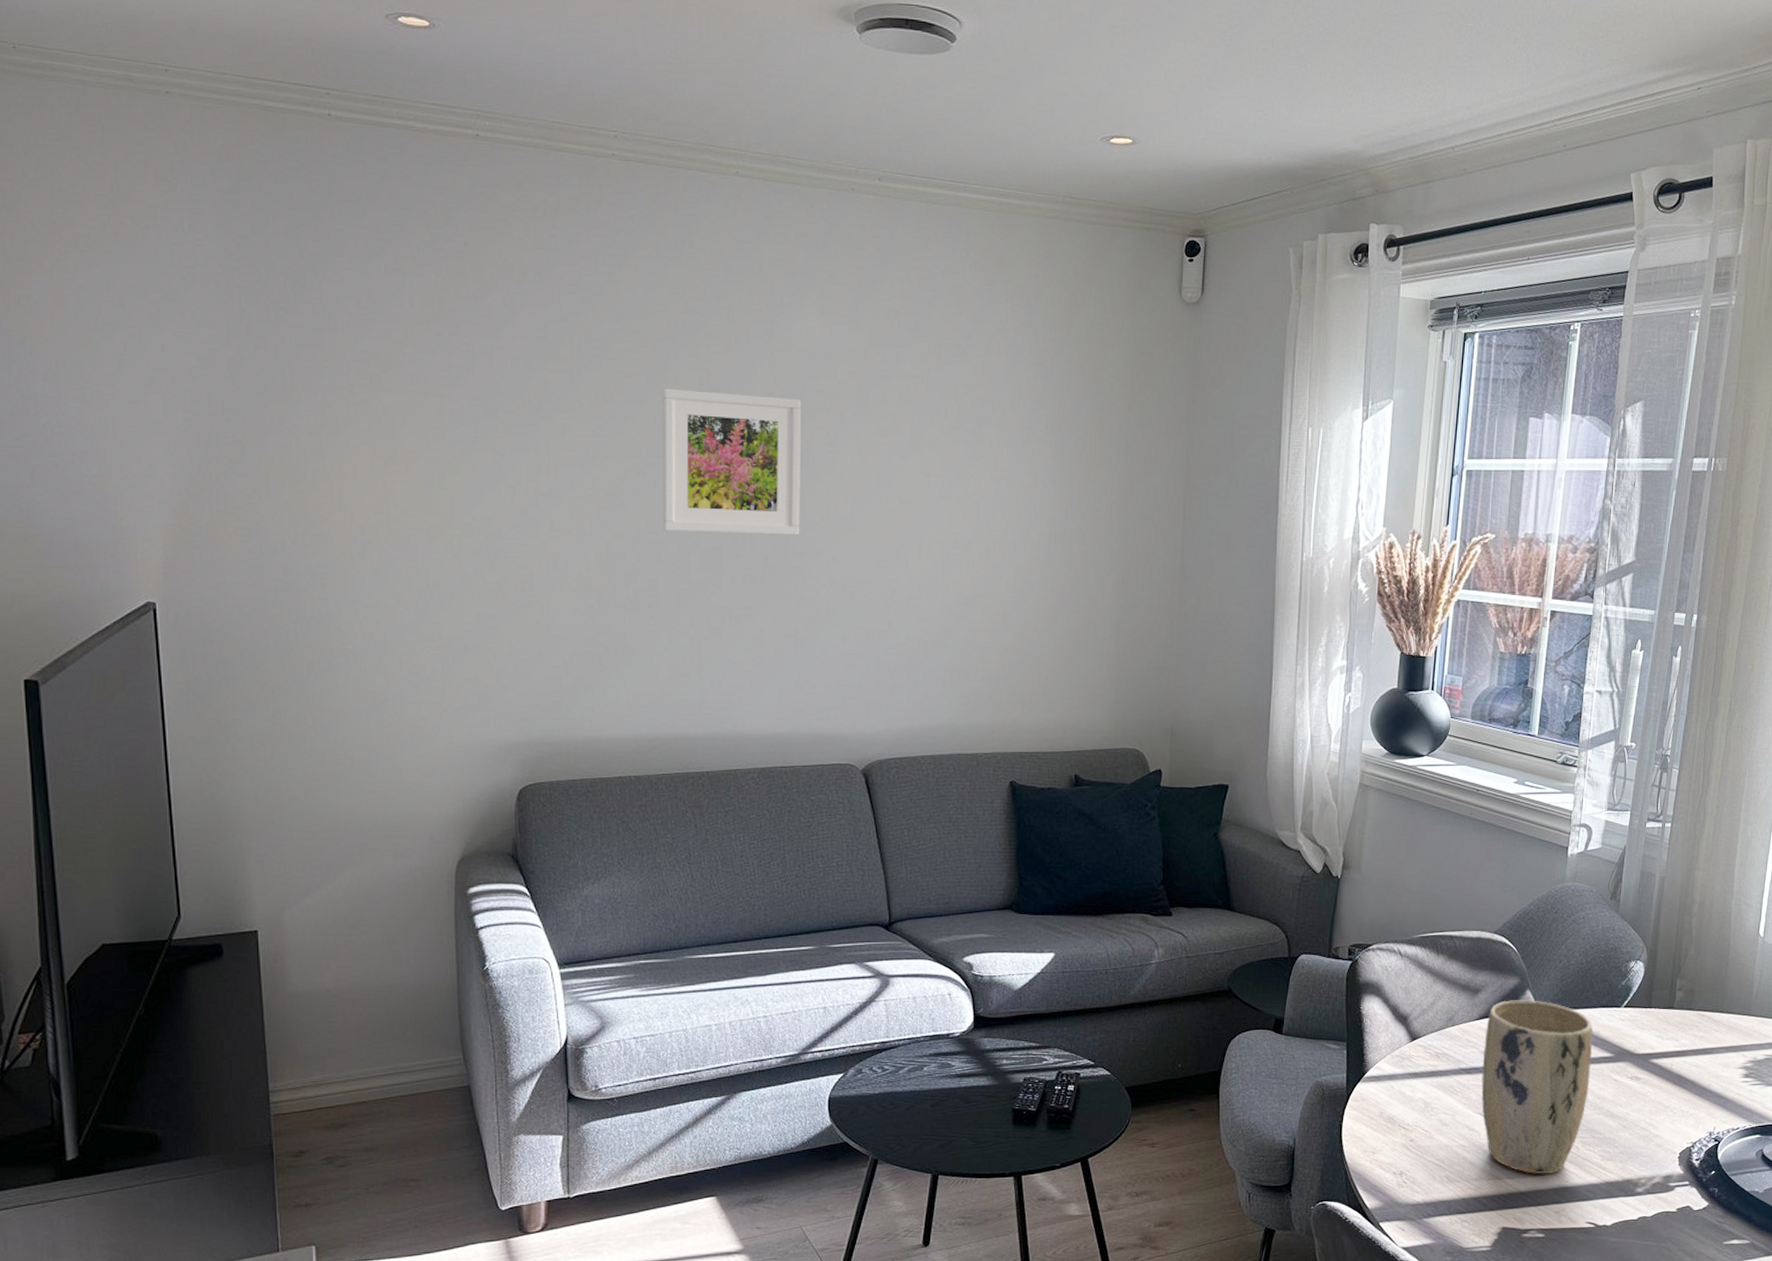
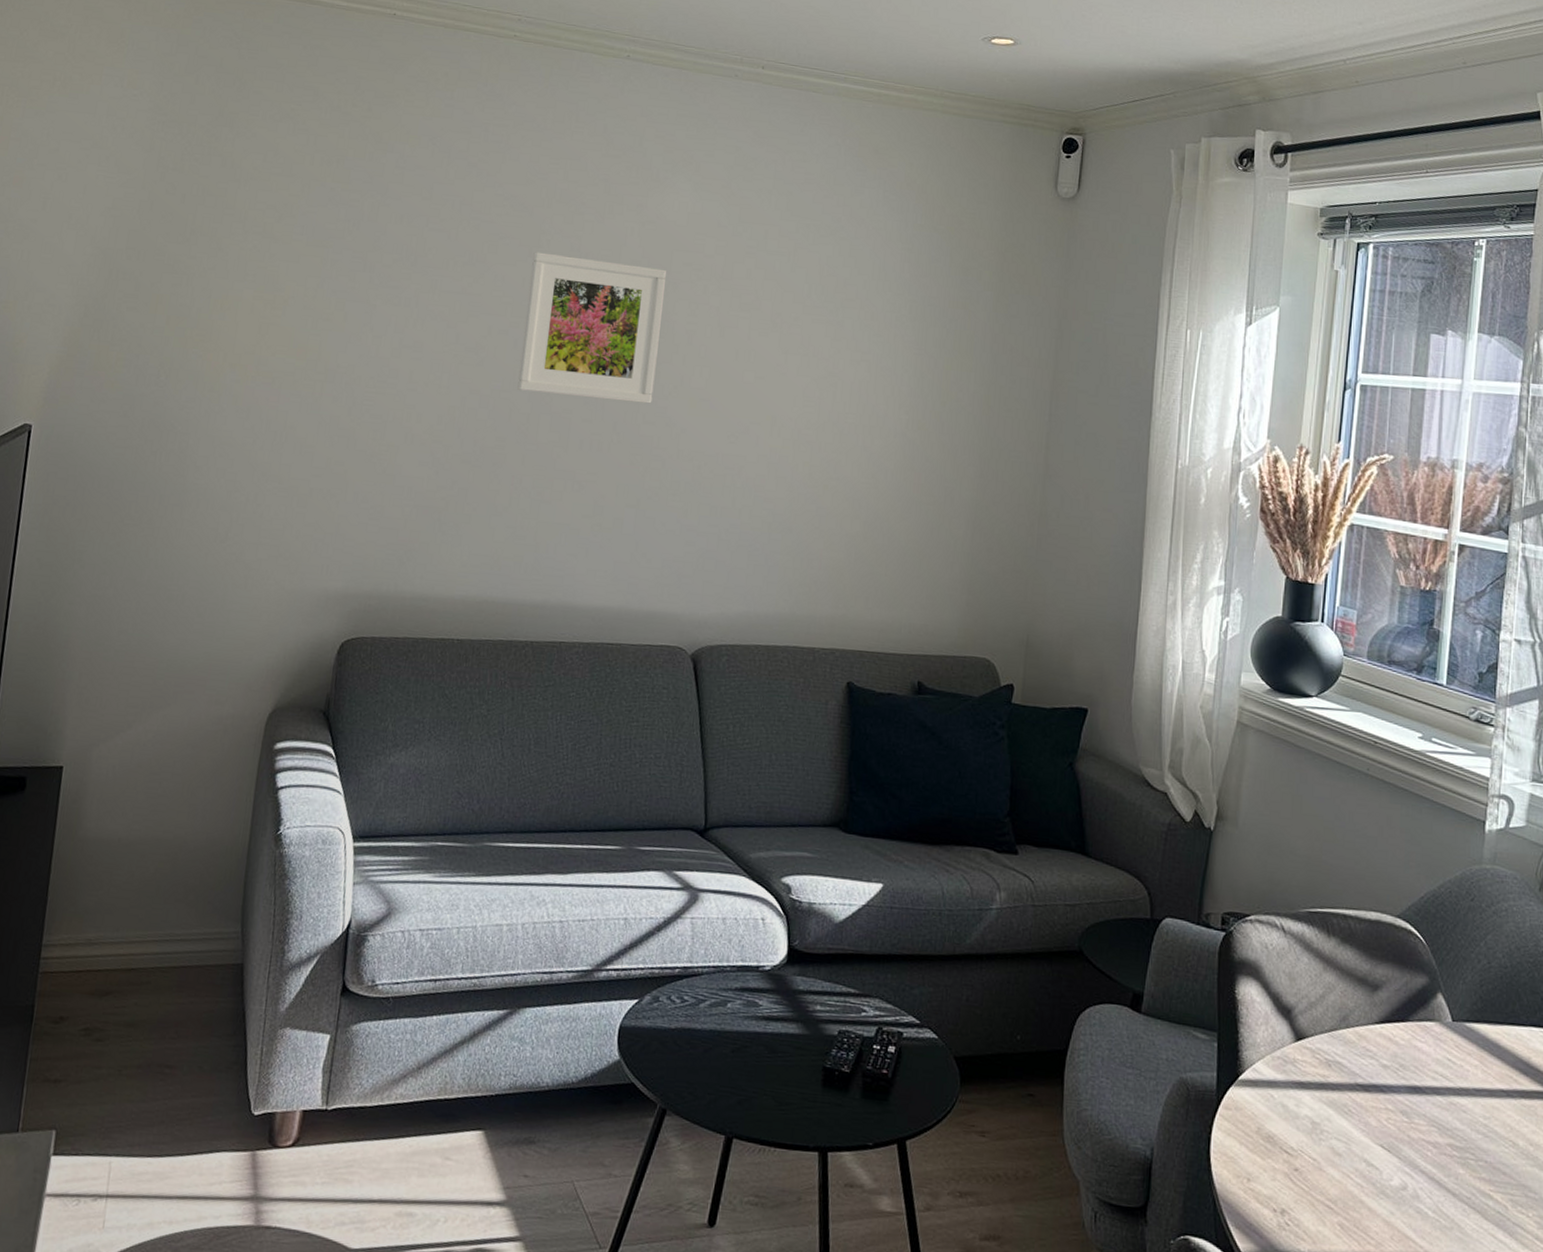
plant pot: present [1481,1000,1593,1175] -> none [1382,1002,1523,1239]

